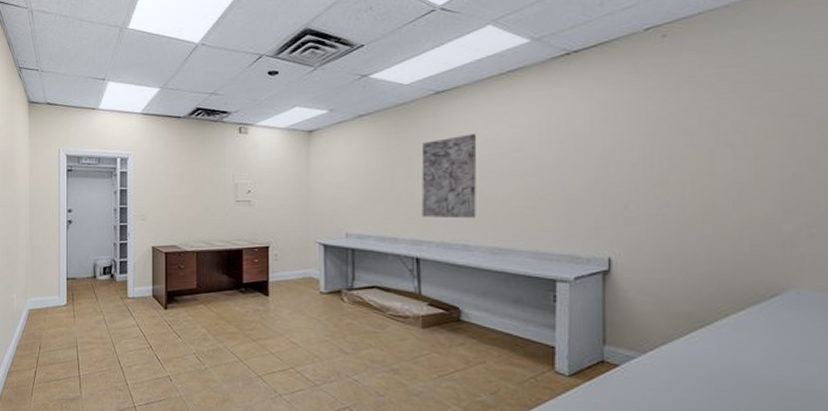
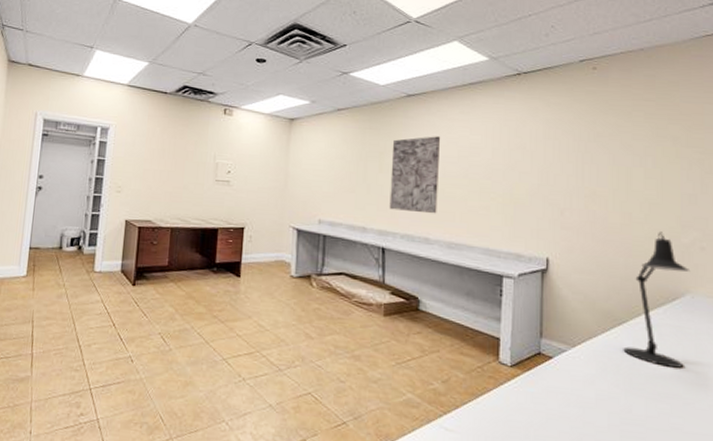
desk lamp: none [706,220,795,373] -> present [623,232,691,368]

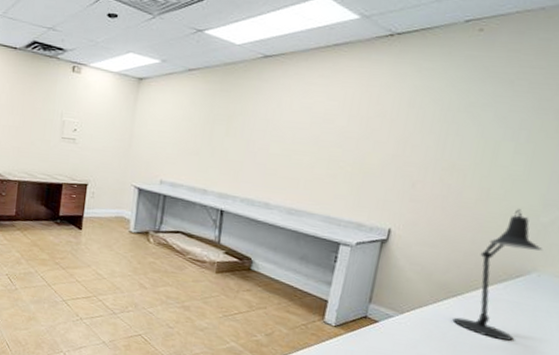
wall art: present [389,136,441,214] -> none [232,100,295,180]

